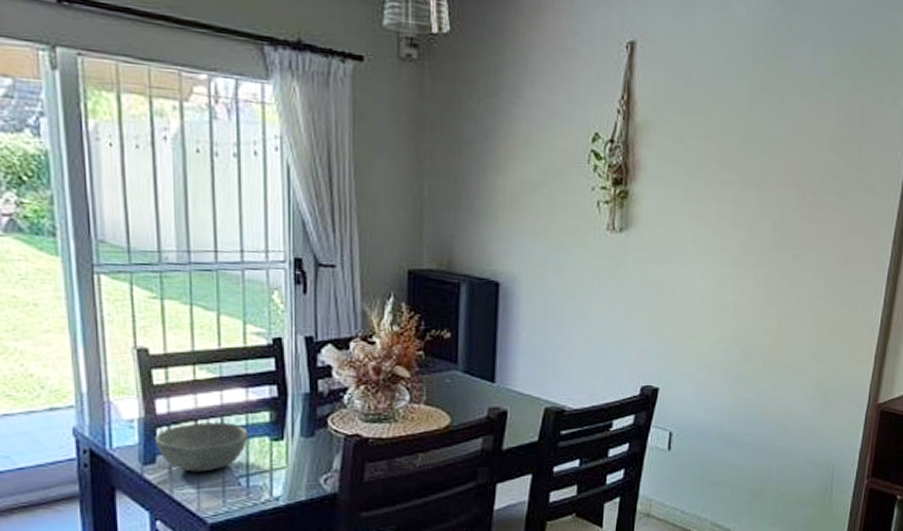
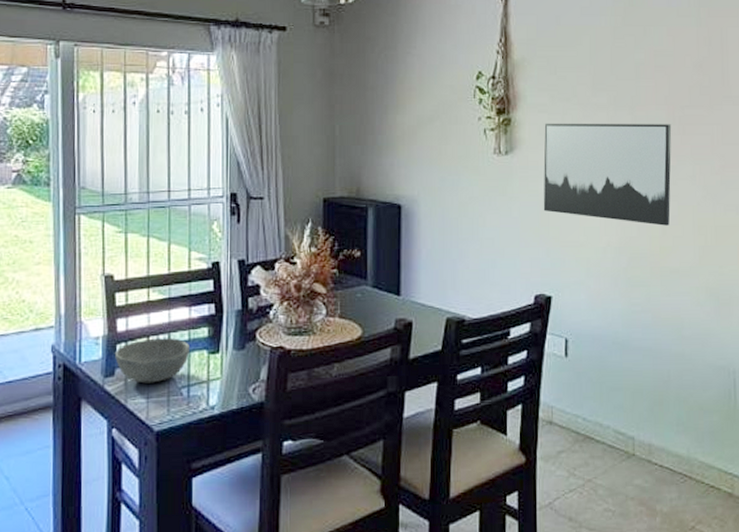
wall art: none [657,198,801,319] -> present [543,123,672,226]

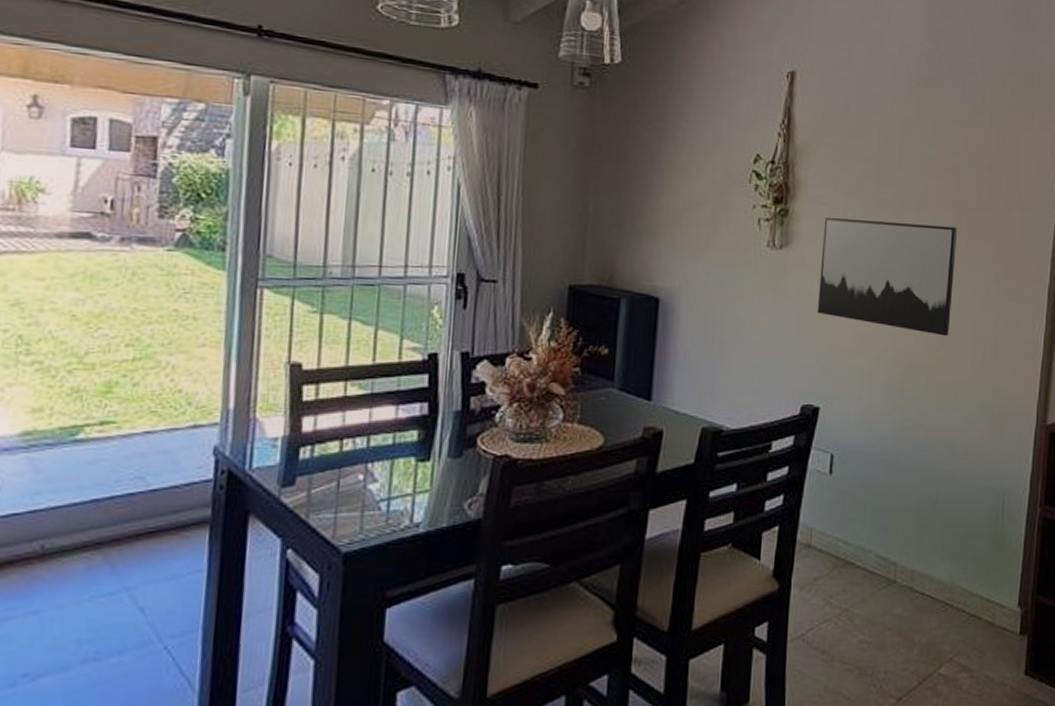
bowl: present [115,338,191,384] -> none [297,441,395,495]

